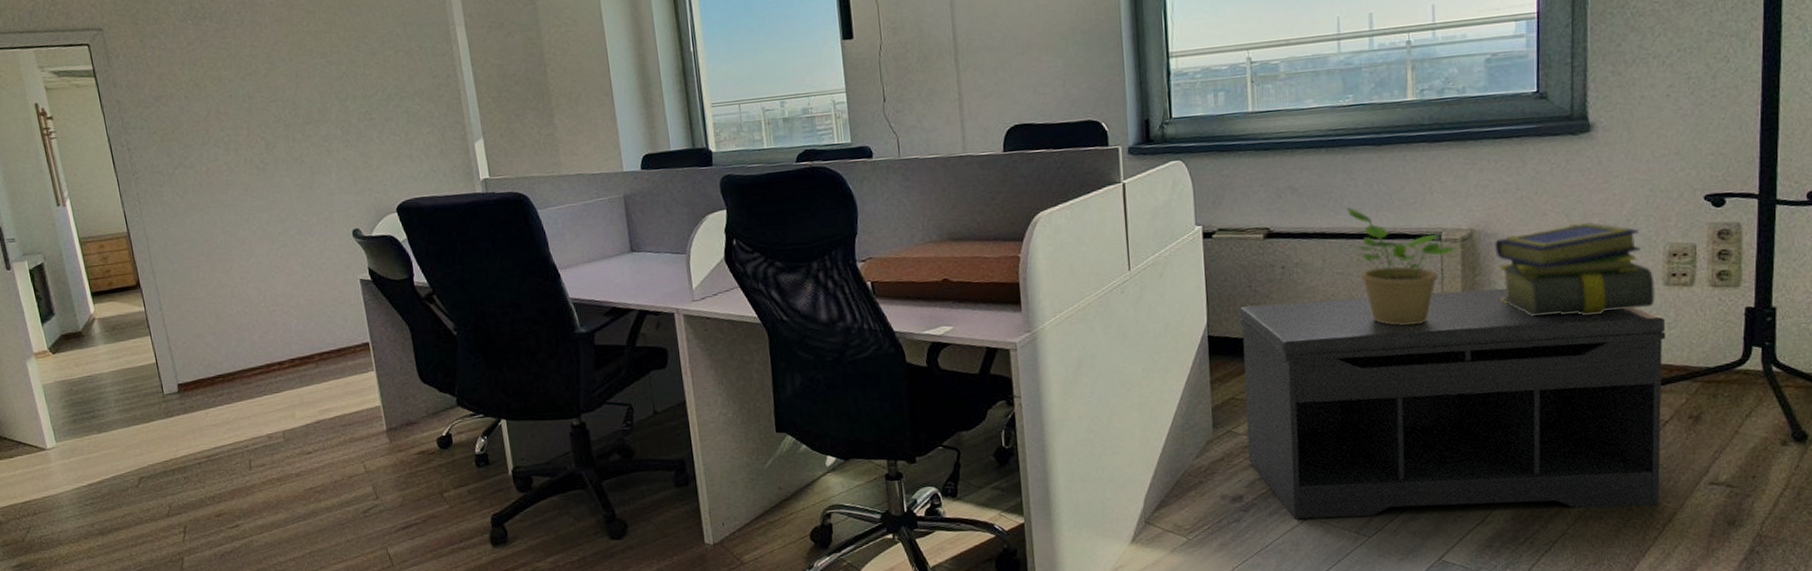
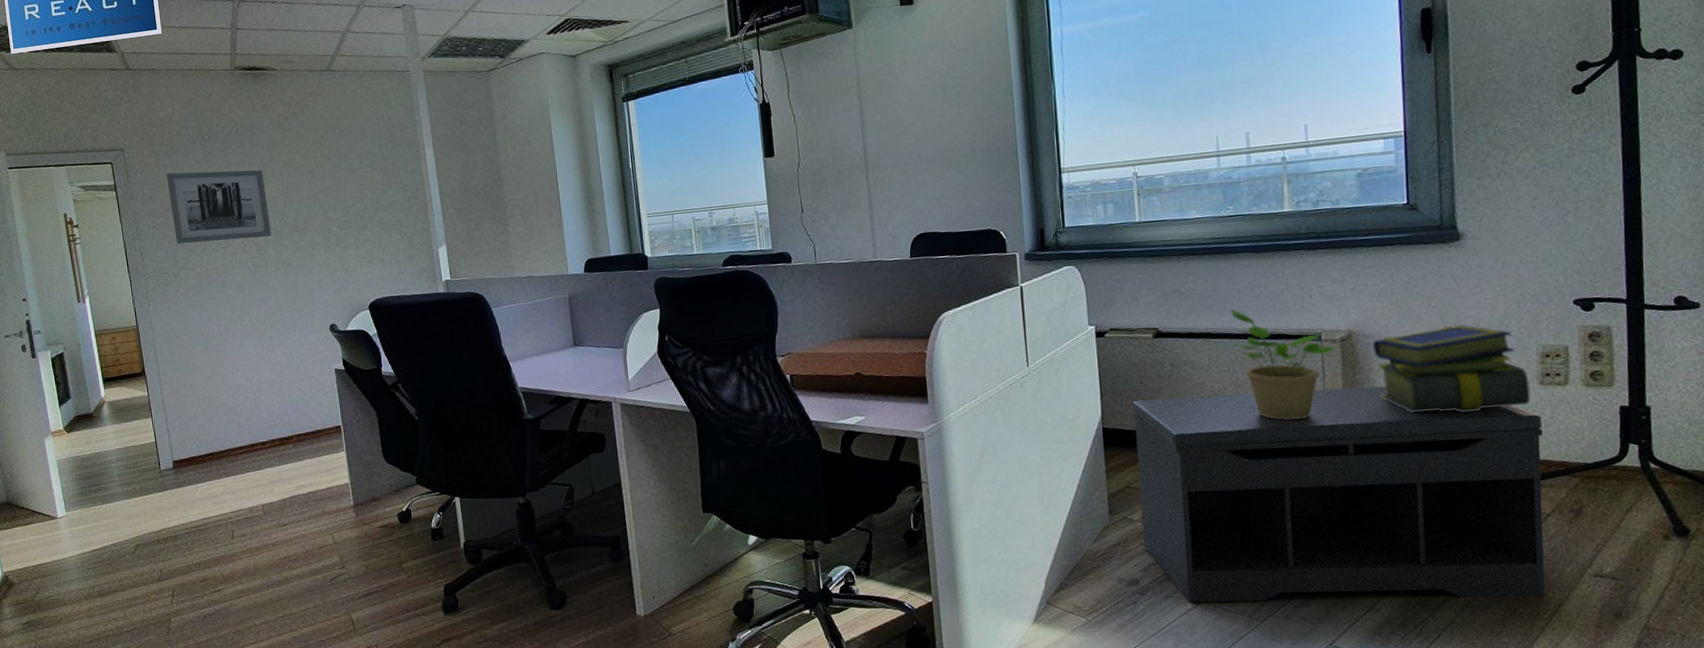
wall art: none [154,53,282,139] -> present [166,170,272,244]

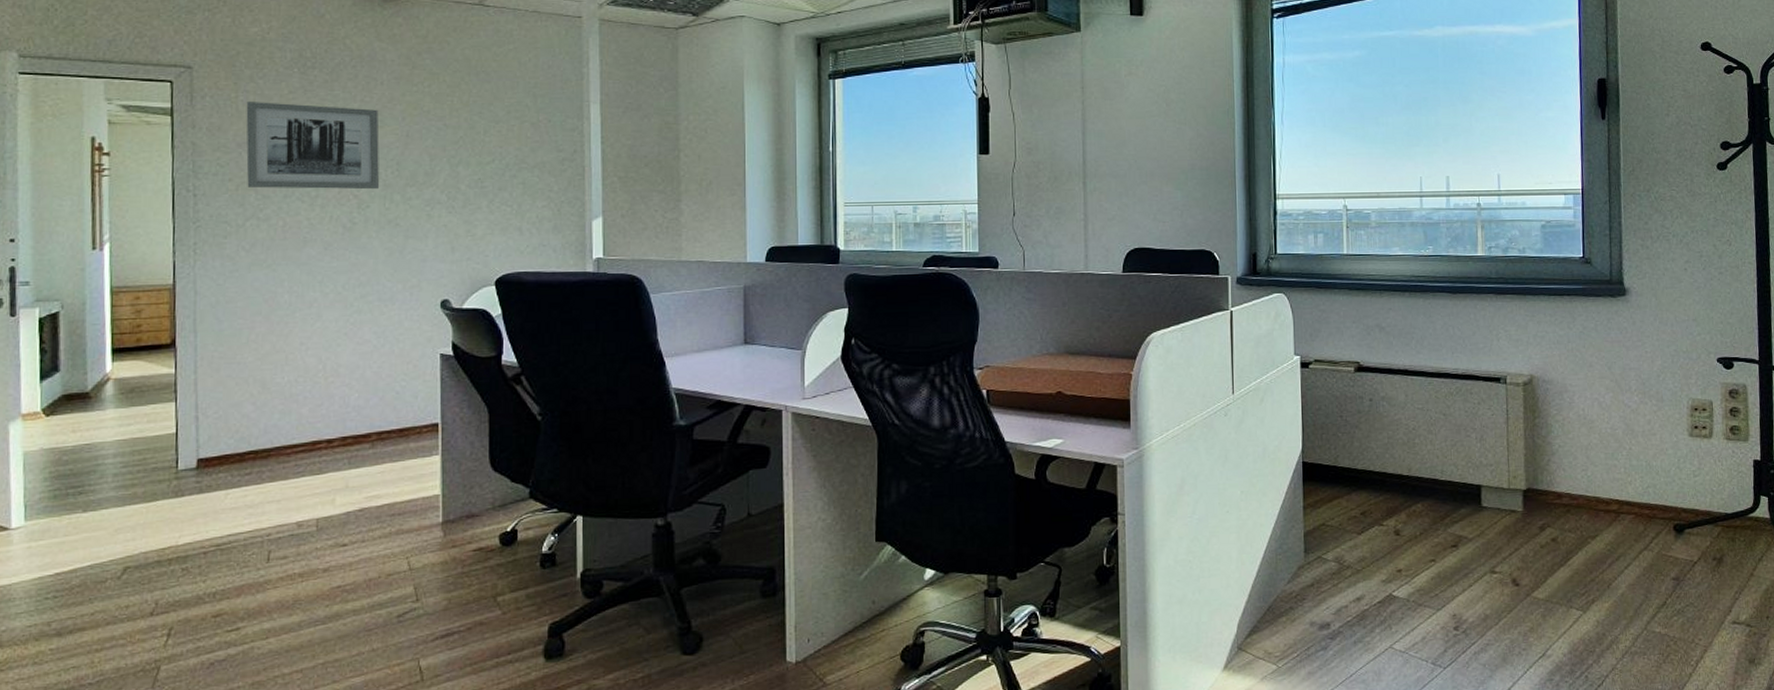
bench: present [1131,385,1545,603] -> none [1331,431,1693,649]
potted plant: present [1230,309,1337,420] -> none [1426,348,1520,461]
stack of books: present [1373,325,1531,413] -> none [1551,376,1682,460]

